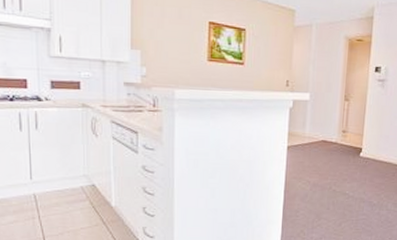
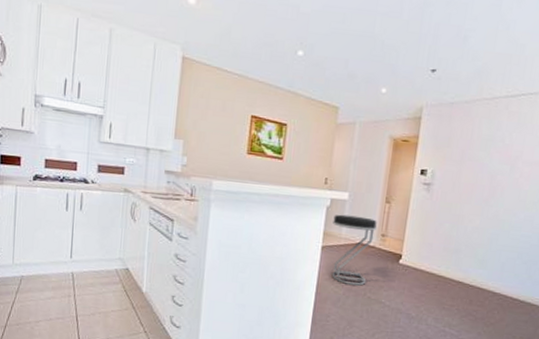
stool: none [296,114,339,180] -> present [332,214,378,286]

